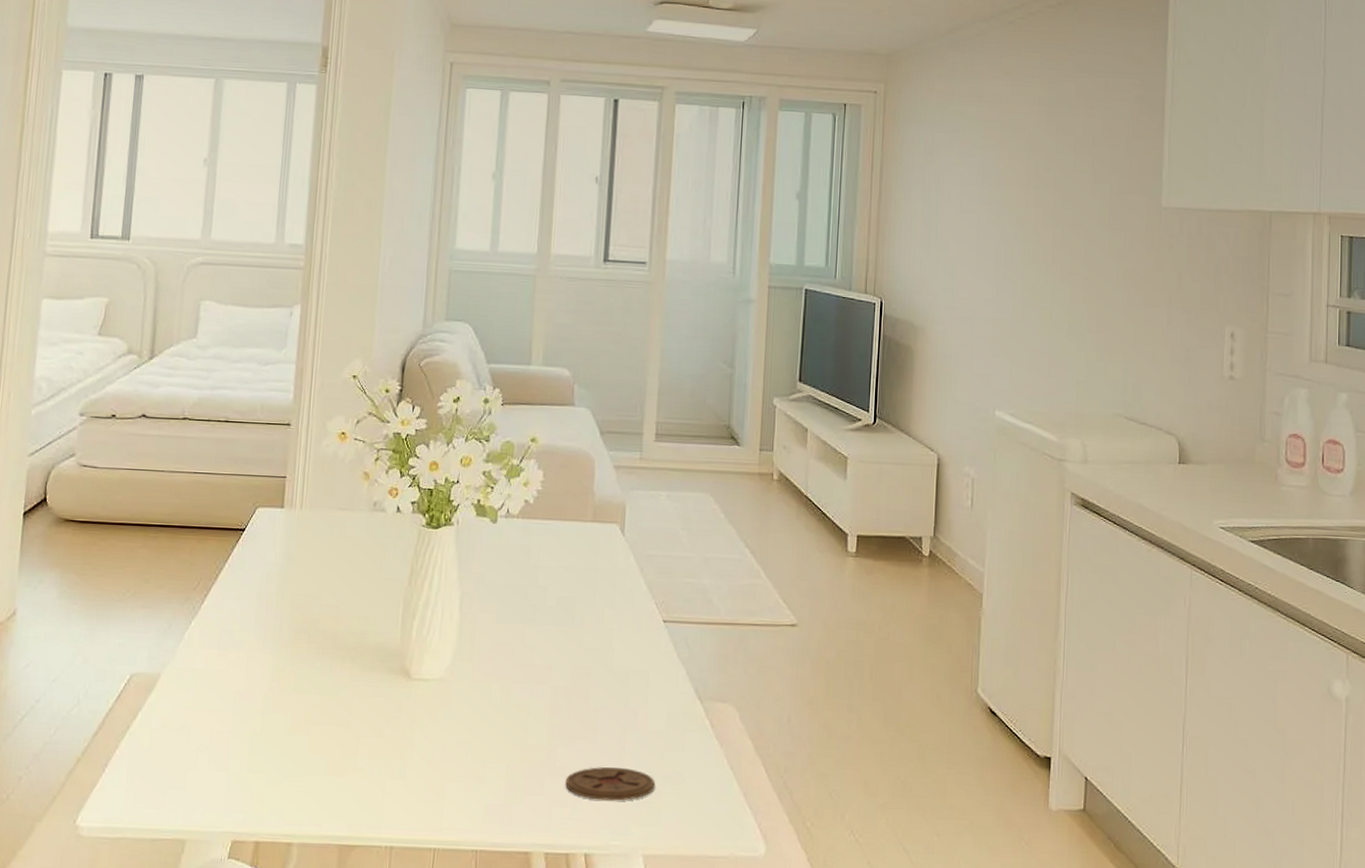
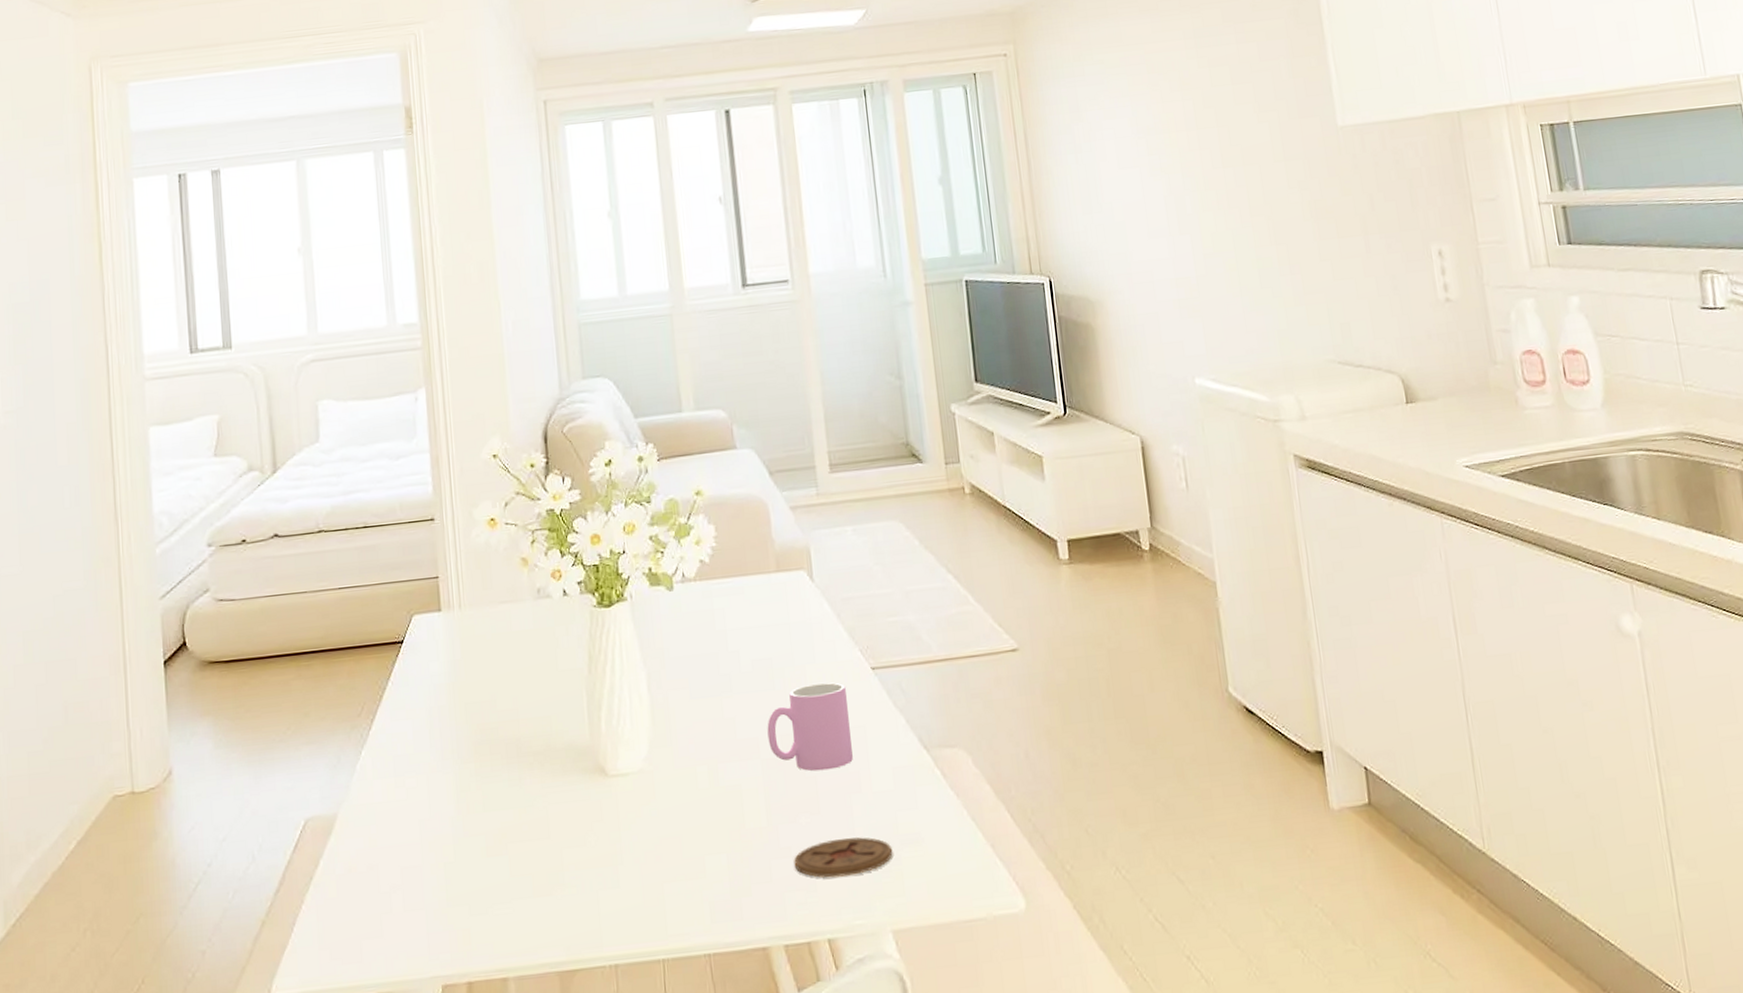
cup: none [560,626,637,705] -> present [767,682,853,772]

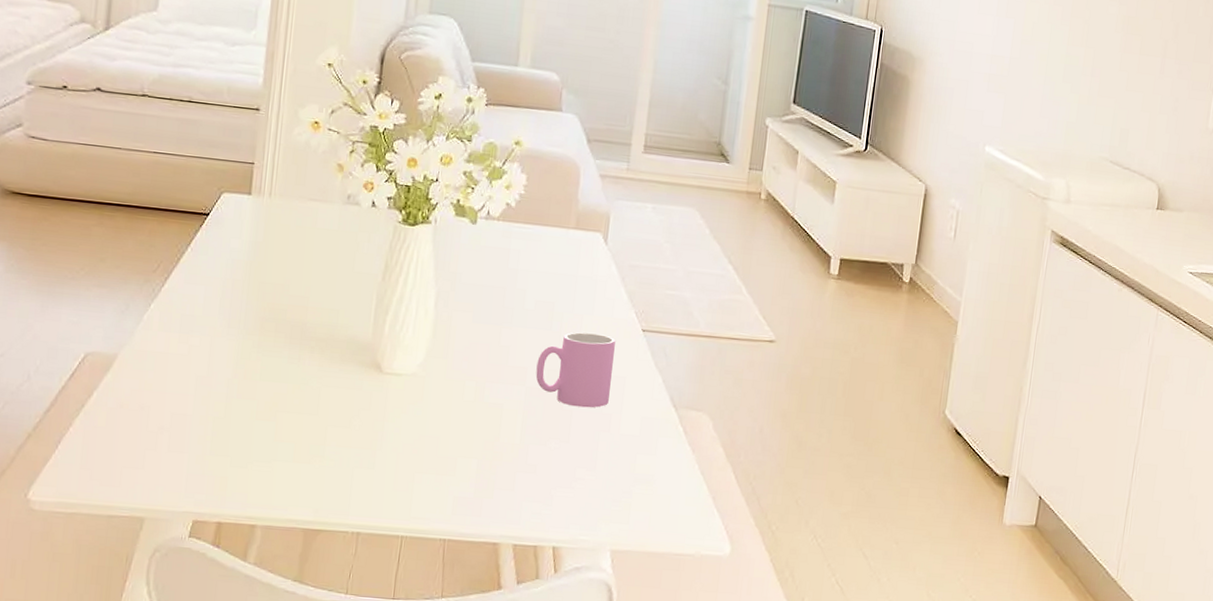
coaster: present [794,837,893,878] -> none [536,466,626,499]

